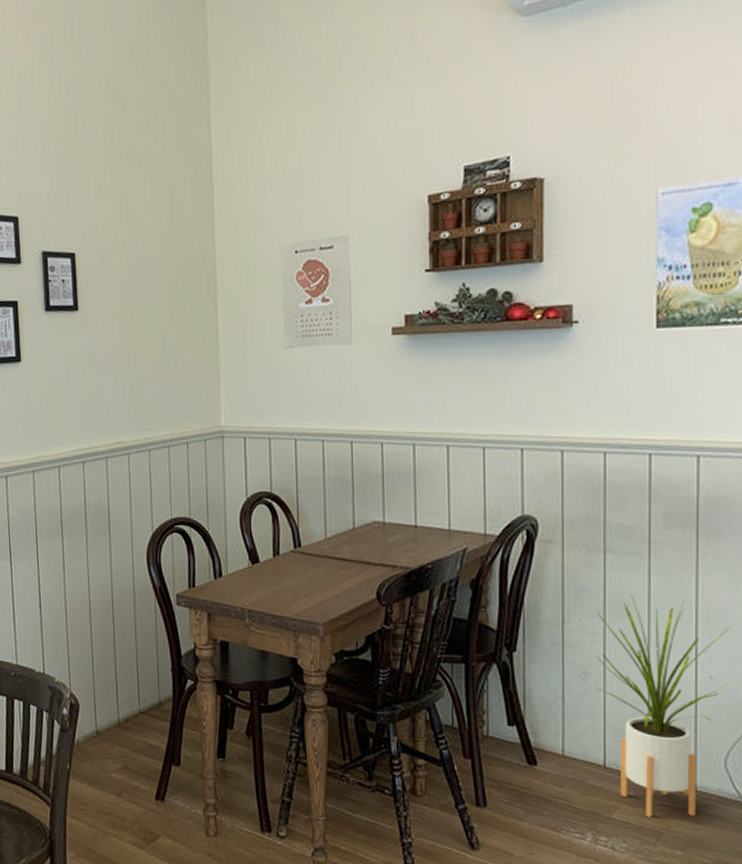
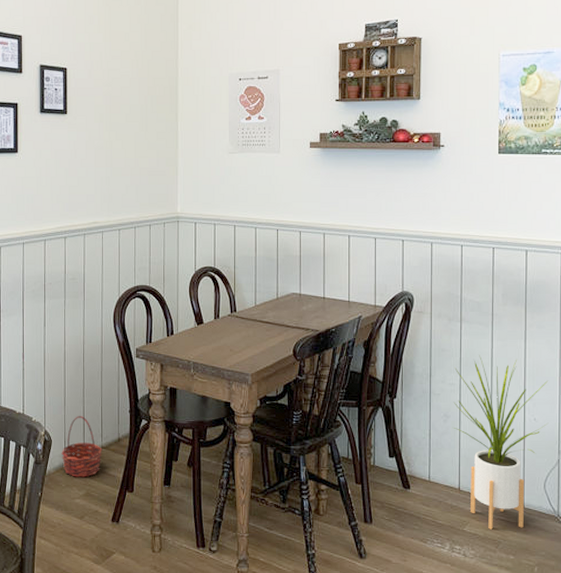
basket: none [91,676,141,748] -> present [61,416,103,477]

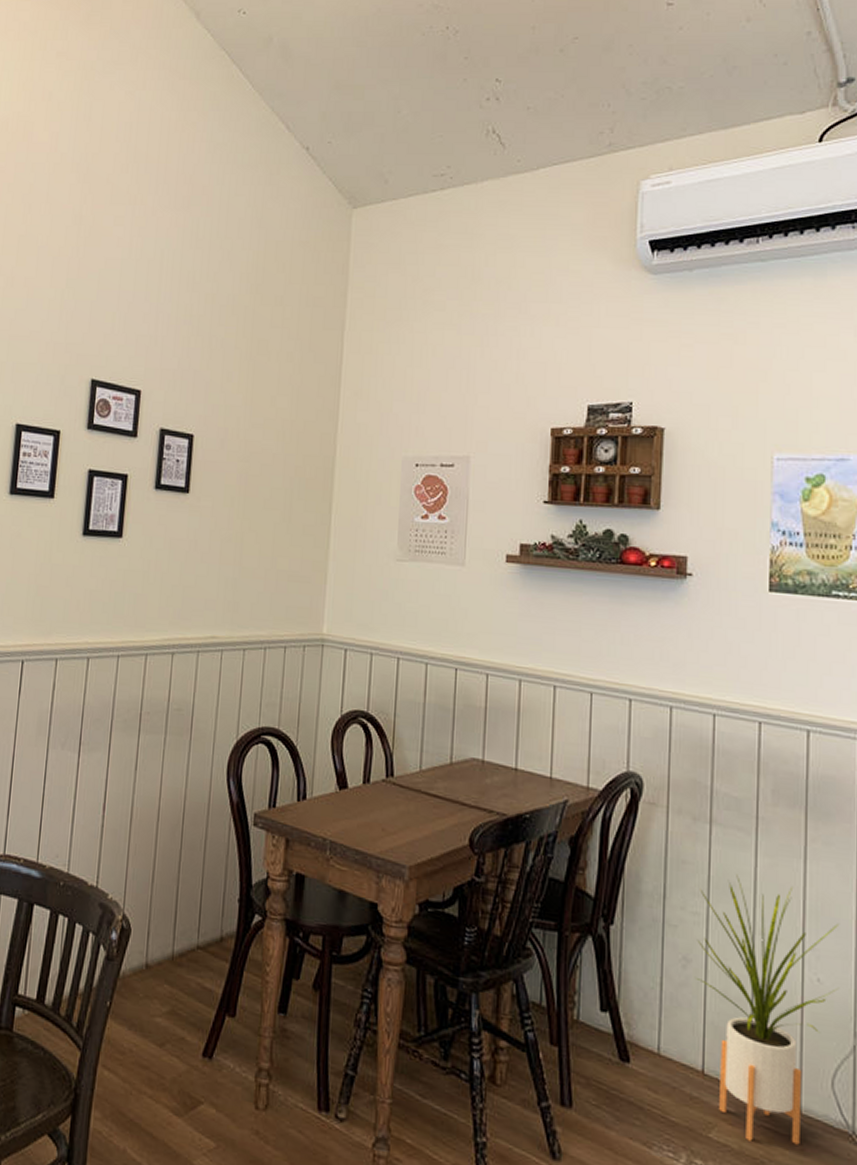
basket: present [61,416,103,477] -> none [142,899,198,988]

